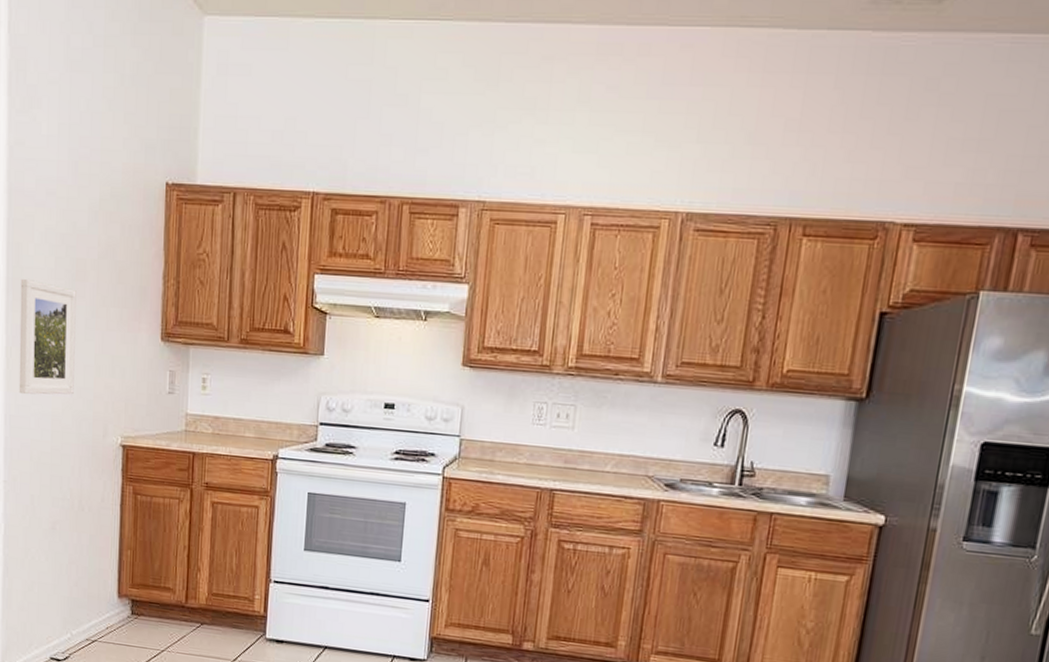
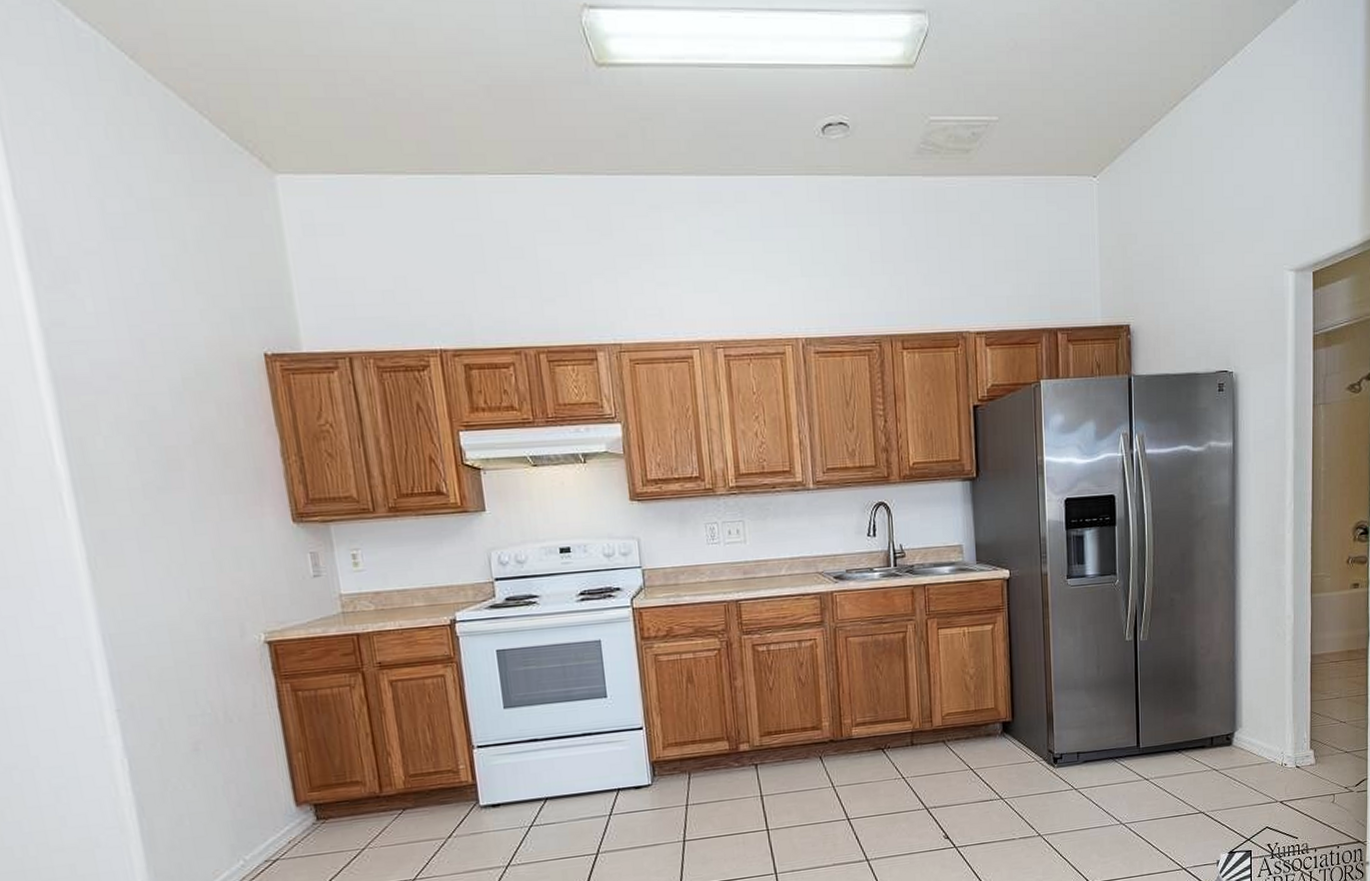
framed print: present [19,278,76,395] -> none [92,476,192,608]

